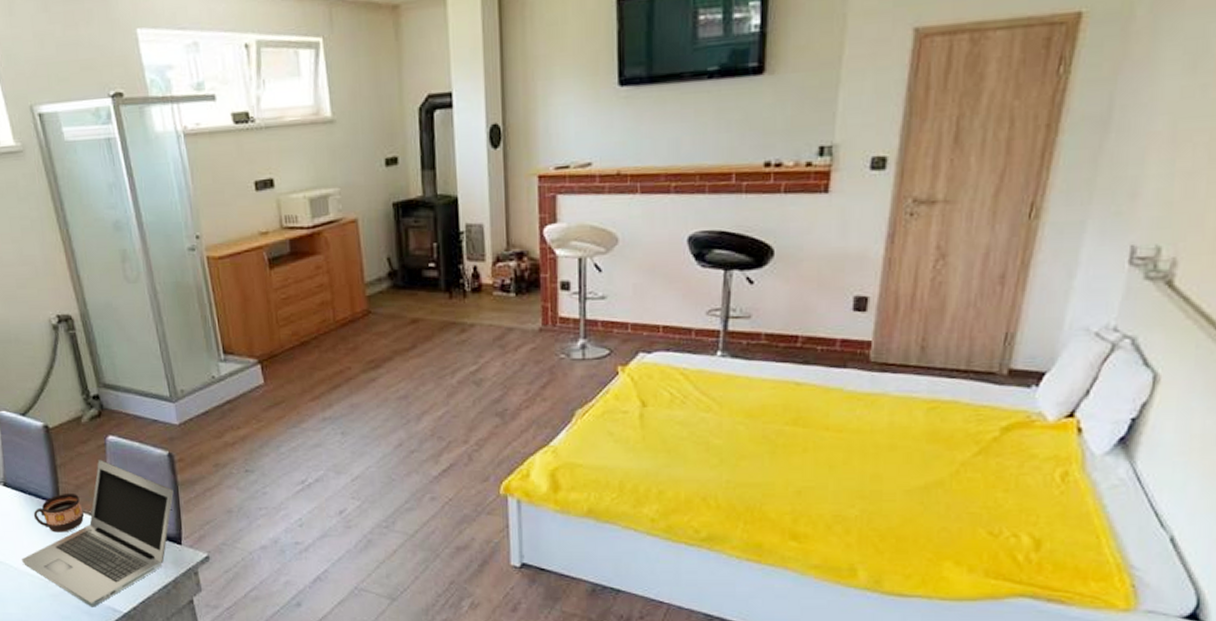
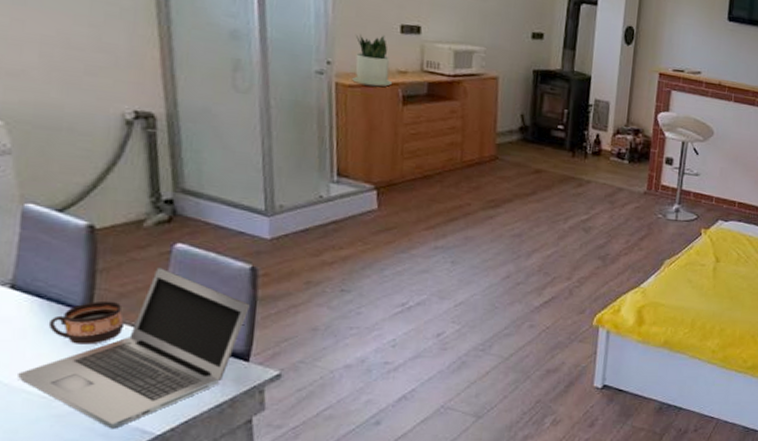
planter: none [215,196,257,255] -> present [352,34,393,88]

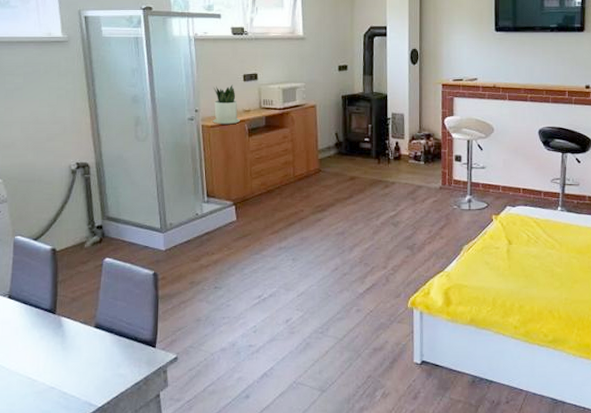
laptop: present [18,267,250,429] -> none [14,277,154,402]
cup: present [48,300,124,345] -> none [30,304,75,338]

